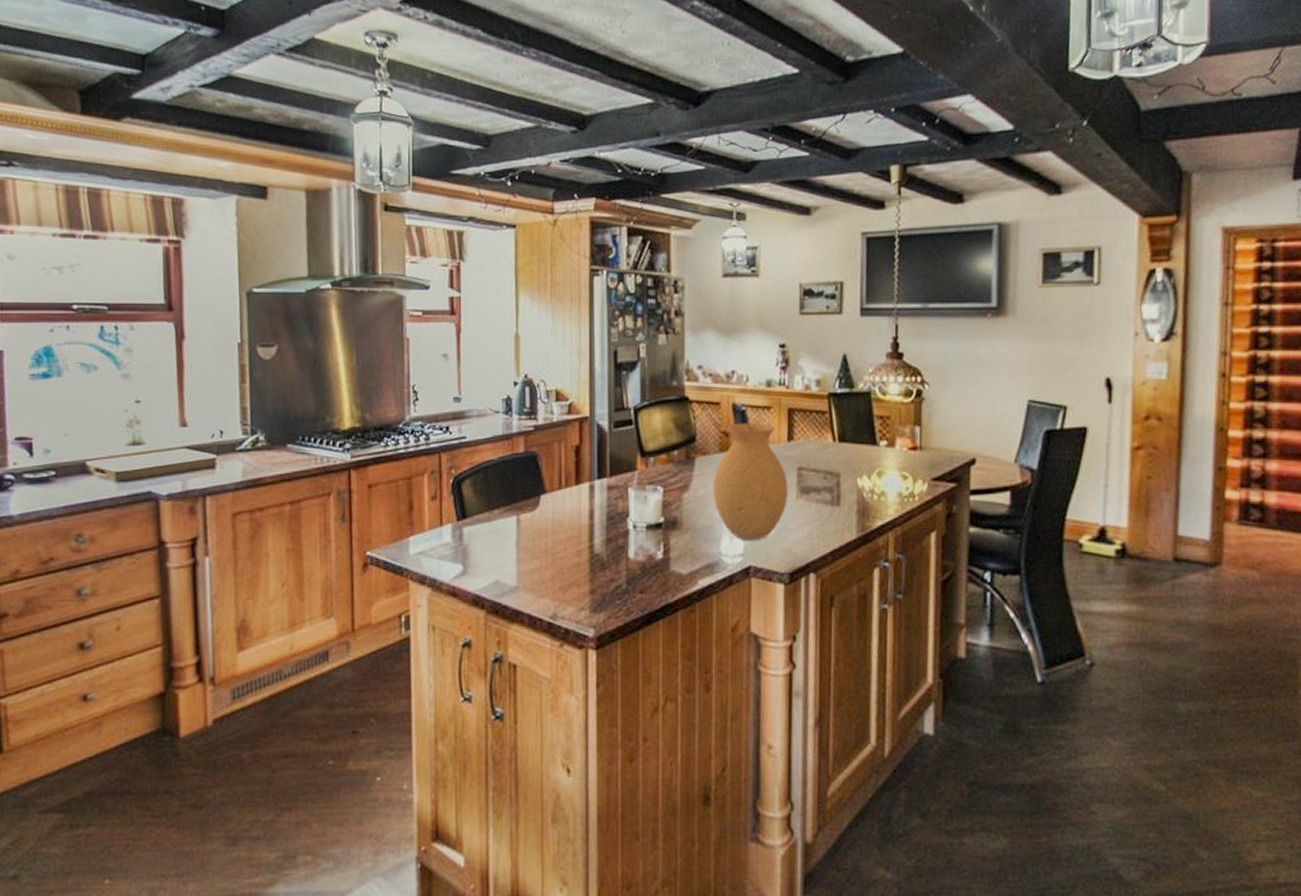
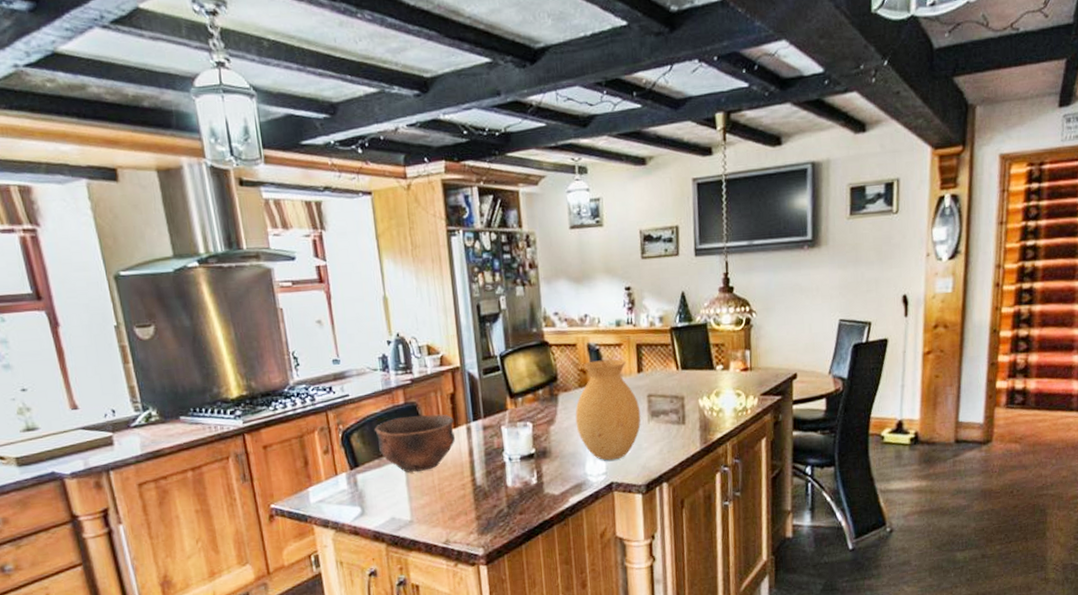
bowl: none [489,466,577,530] -> present [374,414,456,472]

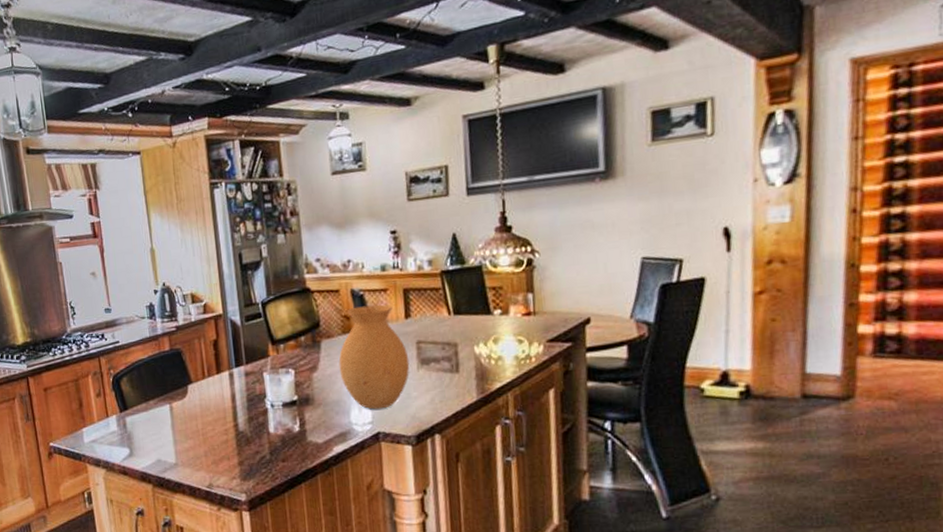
bowl: present [374,414,456,472] -> none [142,360,219,416]

